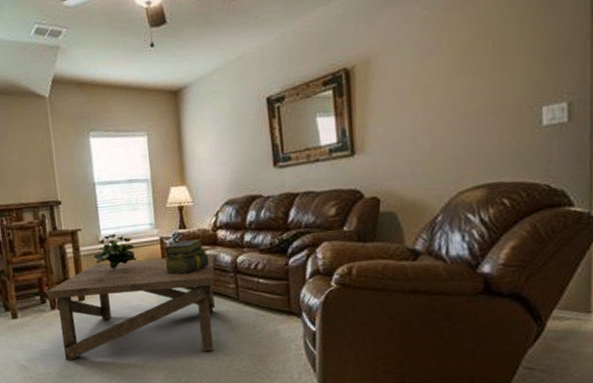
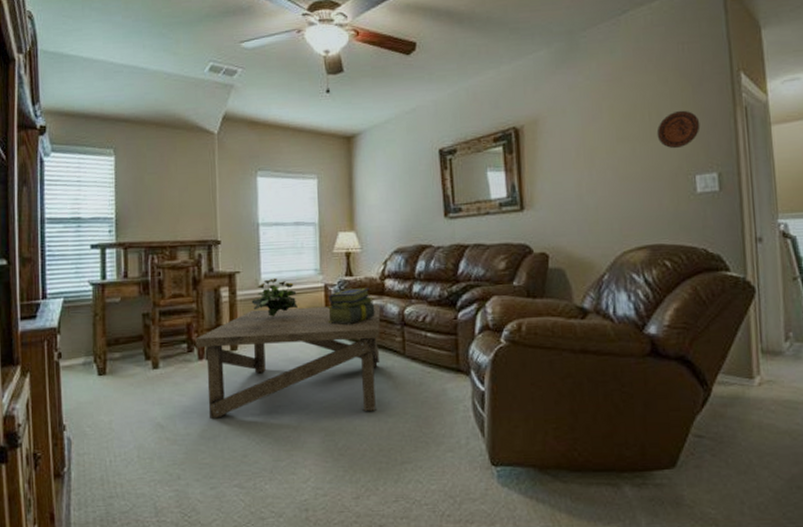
decorative plate: none [501,35,551,80] -> present [656,110,700,149]

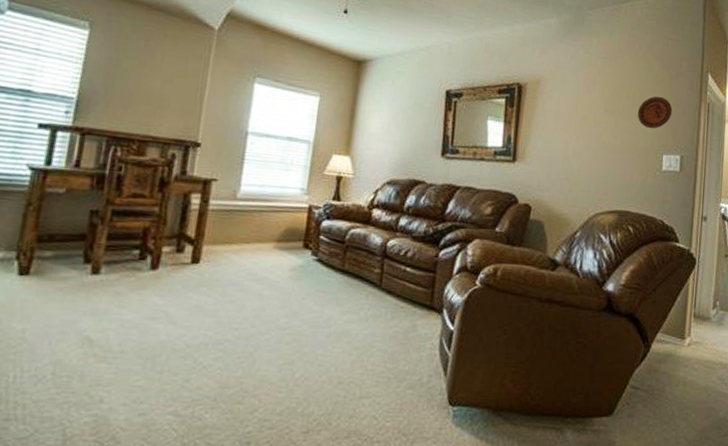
coffee table: present [195,304,381,419] -> none [149,223,364,341]
flowering plant: present [251,278,298,317] -> none [224,191,278,232]
stack of books: present [327,288,375,324] -> none [306,213,358,250]

